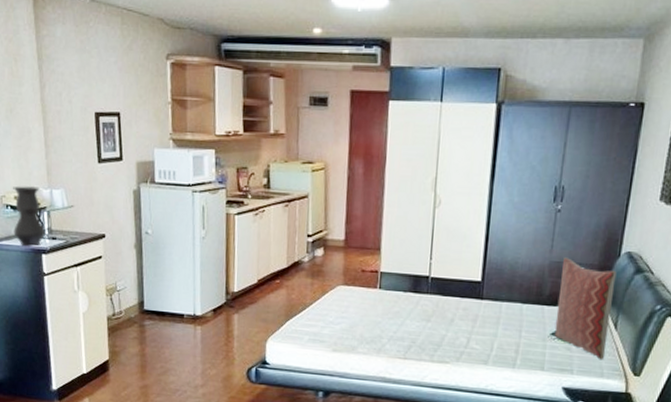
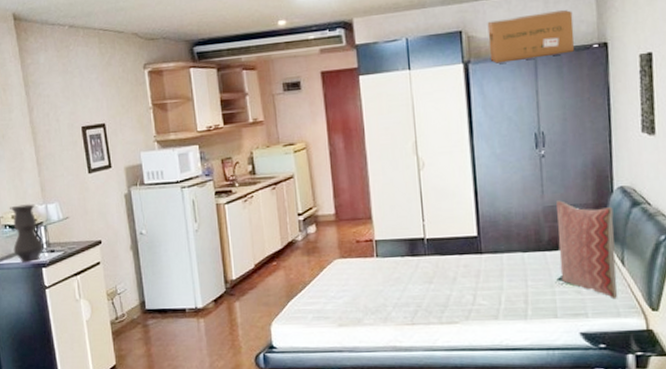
box: none [524,61,616,110] -> present [487,10,575,64]

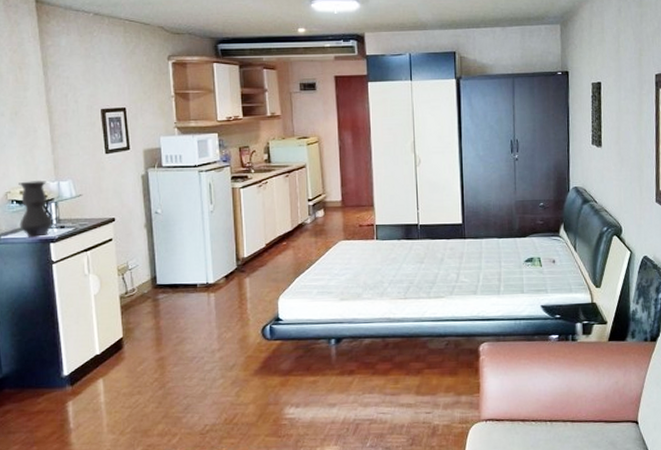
box: present [487,10,575,64] -> none [476,43,544,81]
pillow: present [556,200,618,300] -> none [526,196,571,278]

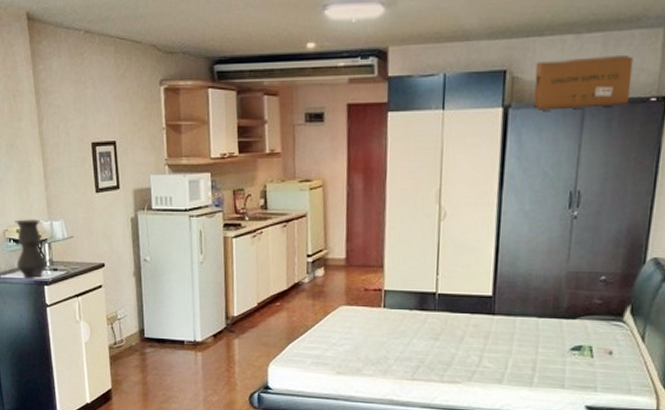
box: none [476,43,544,81] -> present [533,56,634,111]

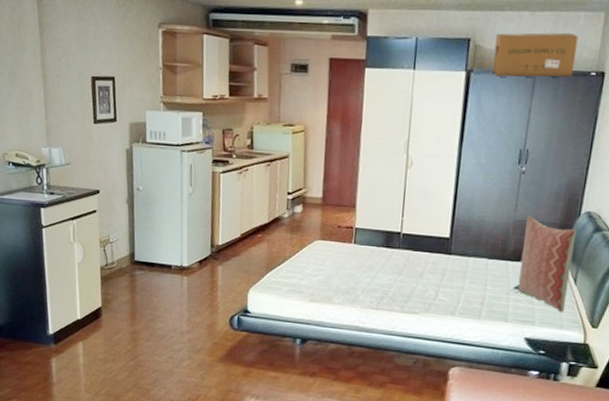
vase: present [15,219,47,278] -> none [15,144,44,200]
pillow: none [574,267,642,376] -> present [517,216,577,313]

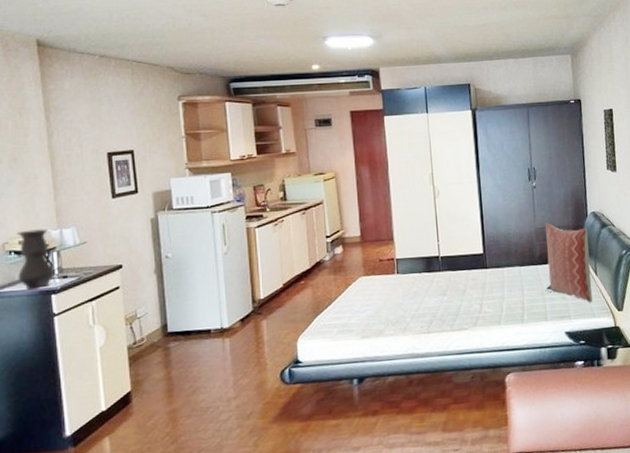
vase: none [15,144,44,200] -> present [17,229,55,289]
box: present [492,32,579,78] -> none [490,73,557,112]

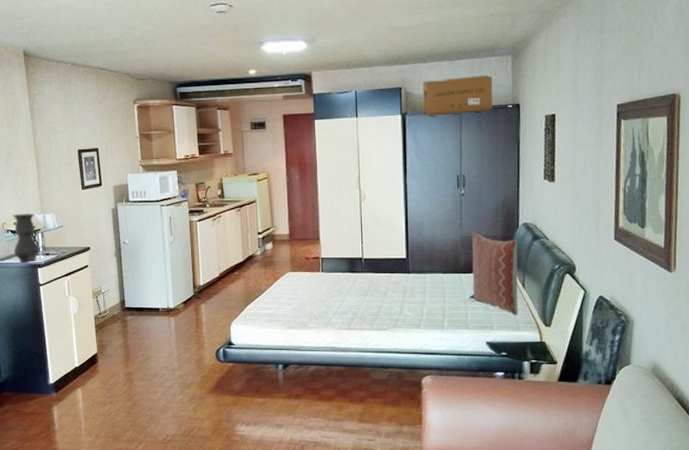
box: none [490,73,557,112] -> present [423,75,493,116]

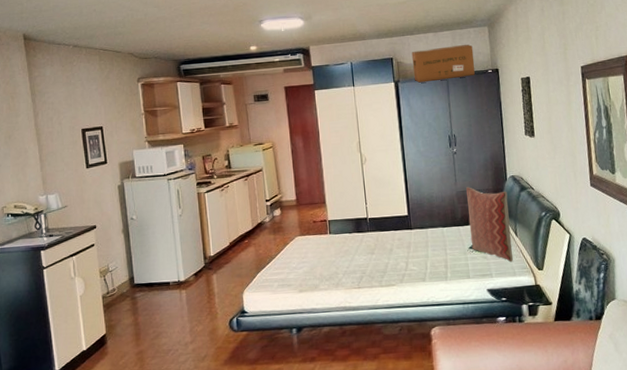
vase: present [12,213,40,262] -> none [13,195,43,246]

